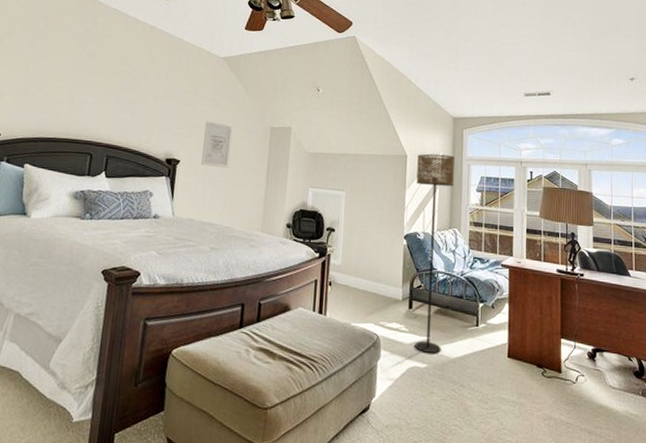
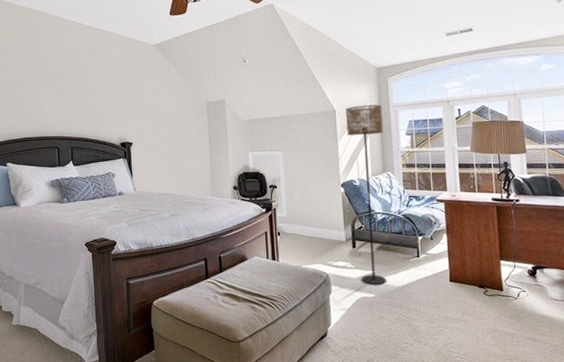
wall art: present [201,121,233,168] -> none [148,104,175,145]

